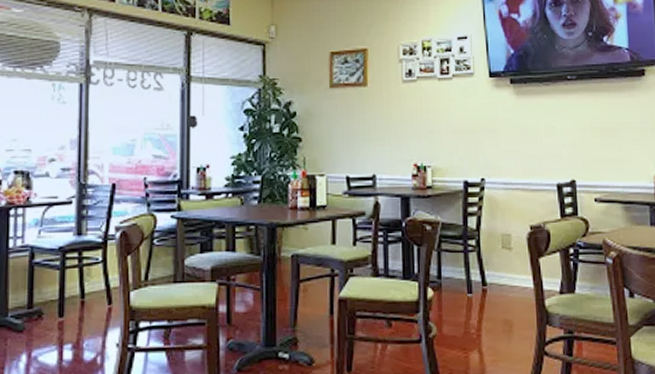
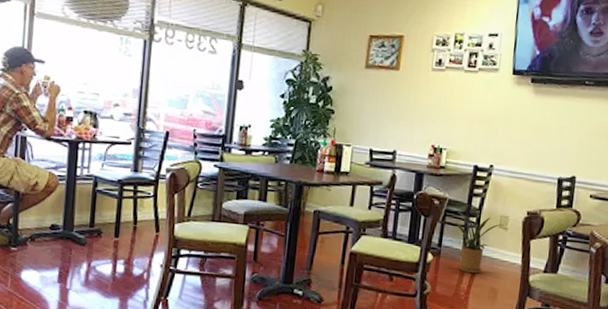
house plant: none [448,235,508,306] -> present [448,211,505,274]

